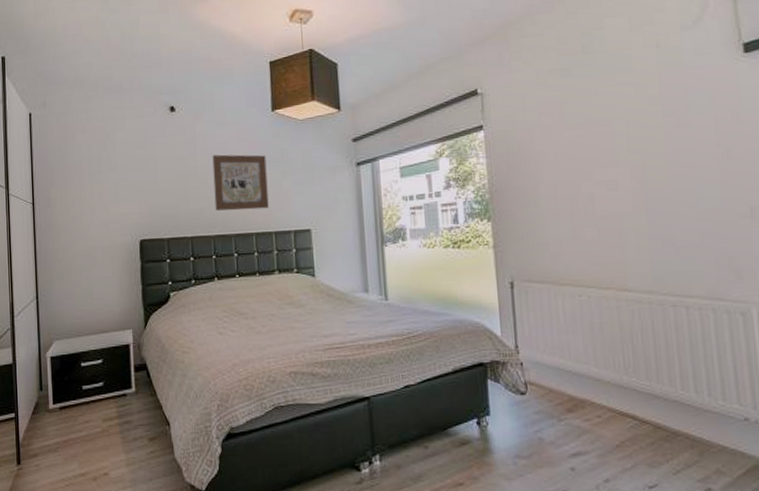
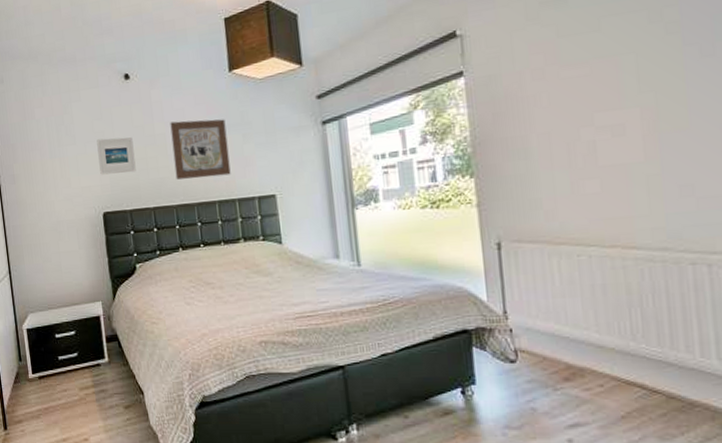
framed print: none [138,167,176,203] -> present [96,137,136,175]

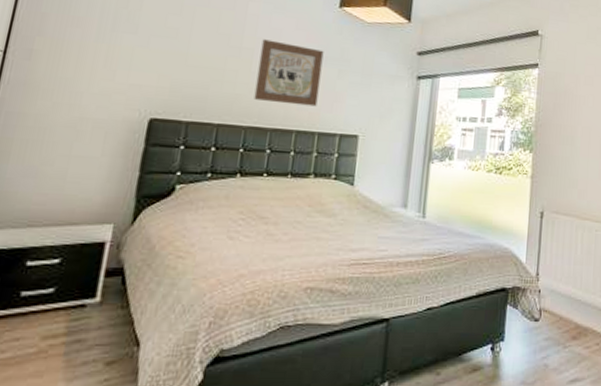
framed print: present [96,137,136,175] -> none [159,35,214,82]

